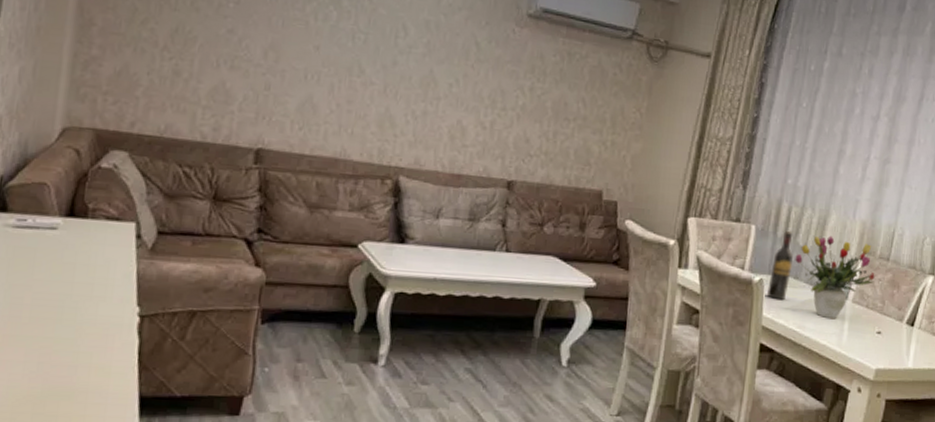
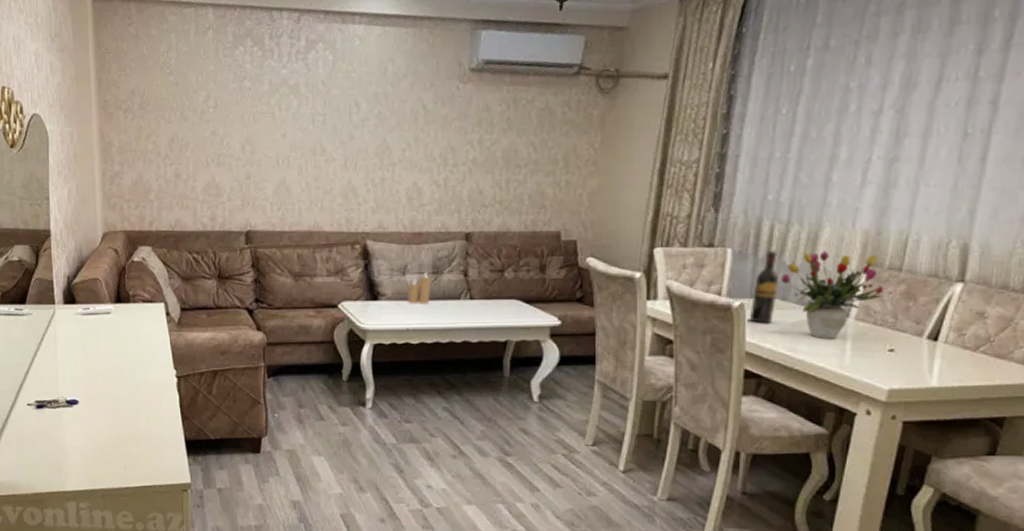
candle: none [438,218,467,254] -> present [407,272,432,306]

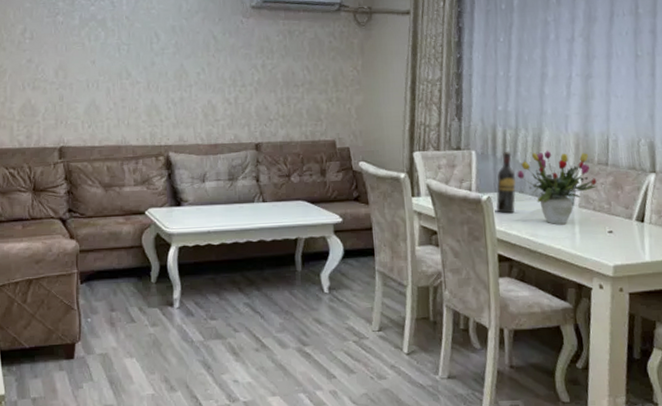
candle: present [407,272,432,306] -> none [207,179,228,210]

